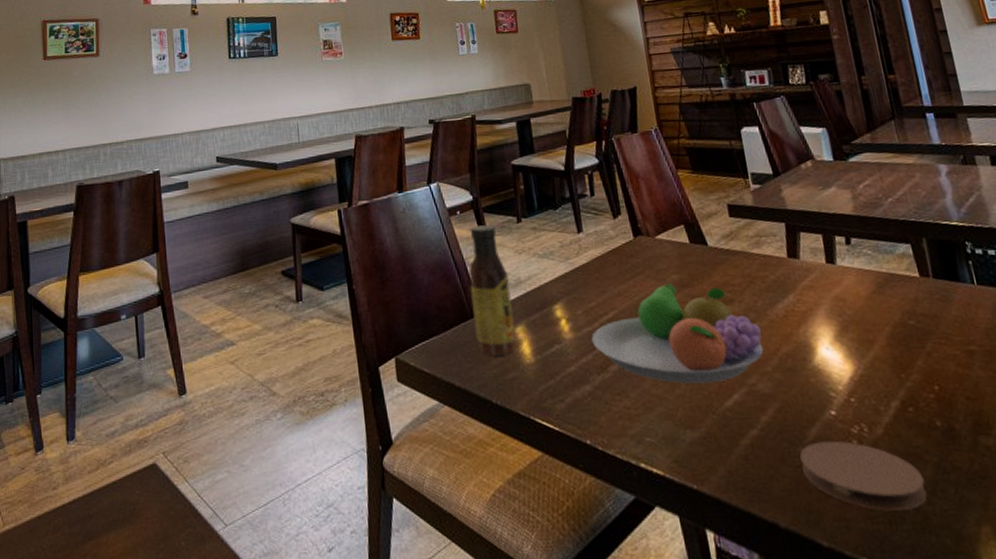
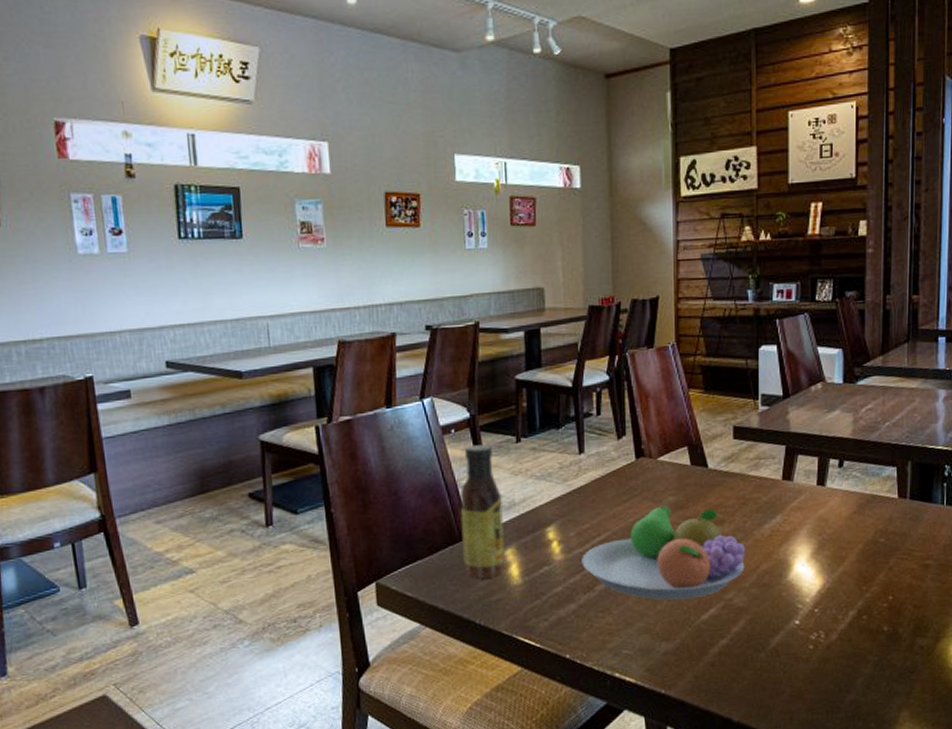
coaster: present [800,440,927,511] -> none [761,646,863,703]

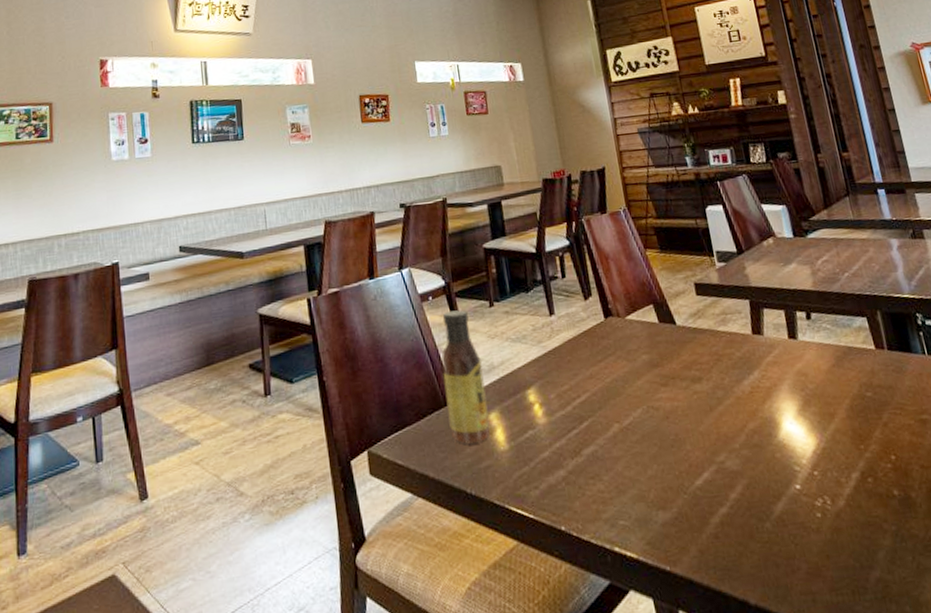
fruit bowl: present [582,505,746,600] -> none [565,364,731,465]

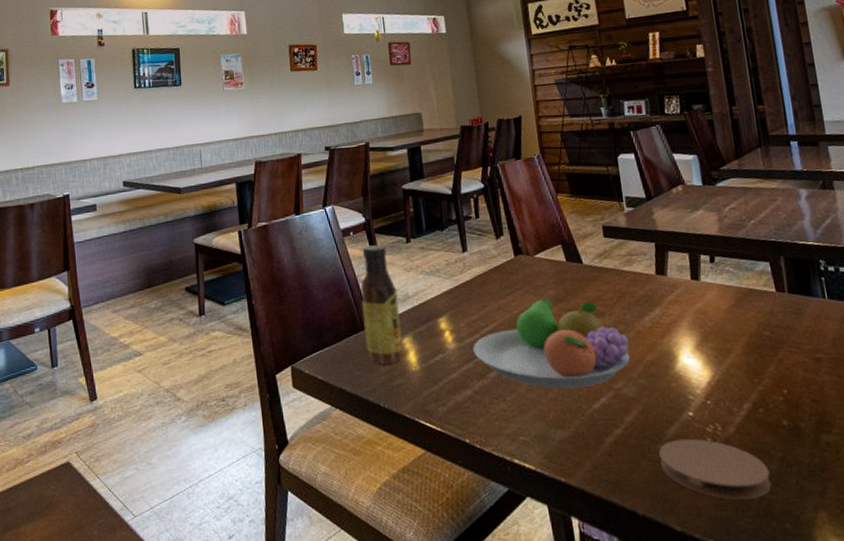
fruit bowl: none [565,364,731,465] -> present [473,299,630,389]
coaster: none [767,514,887,582] -> present [659,438,772,500]

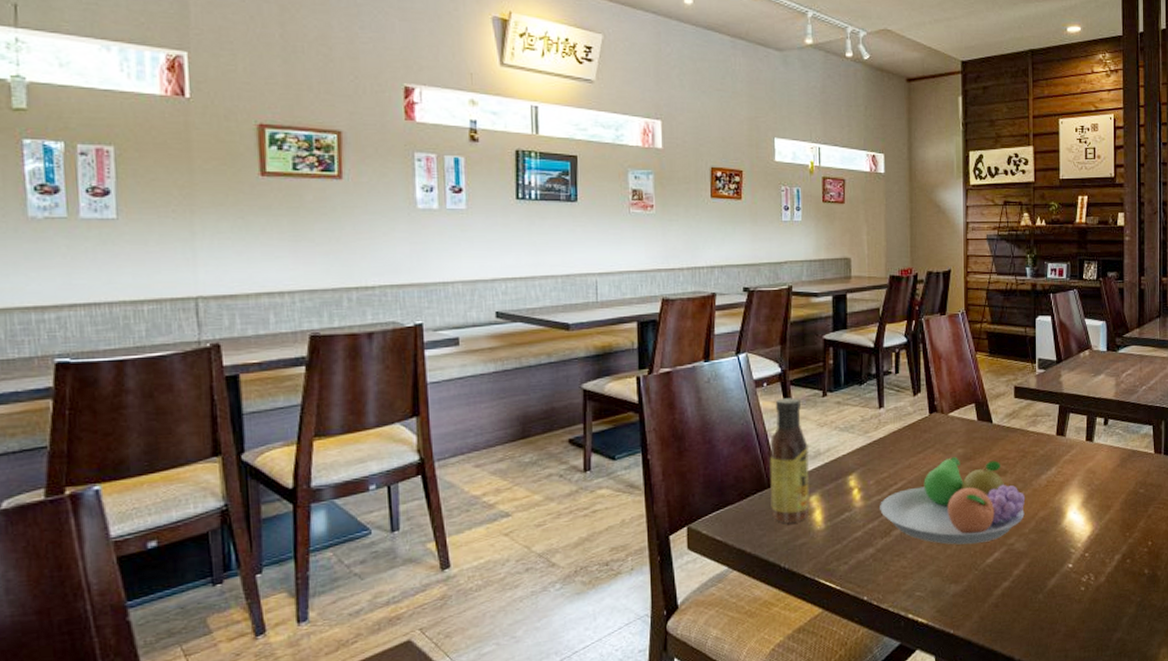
coaster: present [659,438,772,500] -> none [1039,588,1128,642]

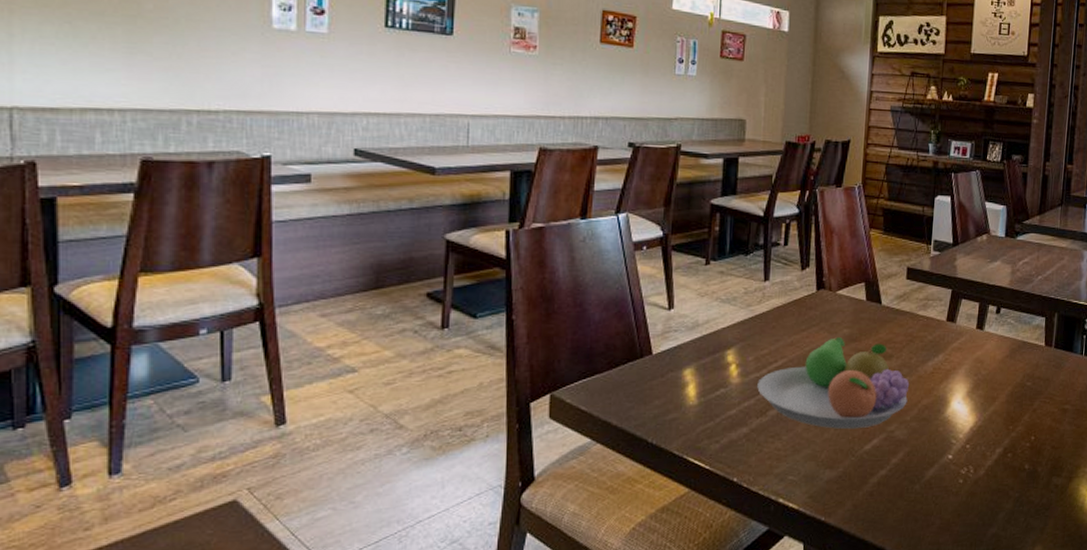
sauce bottle: present [769,398,810,523] -> none [641,264,686,396]

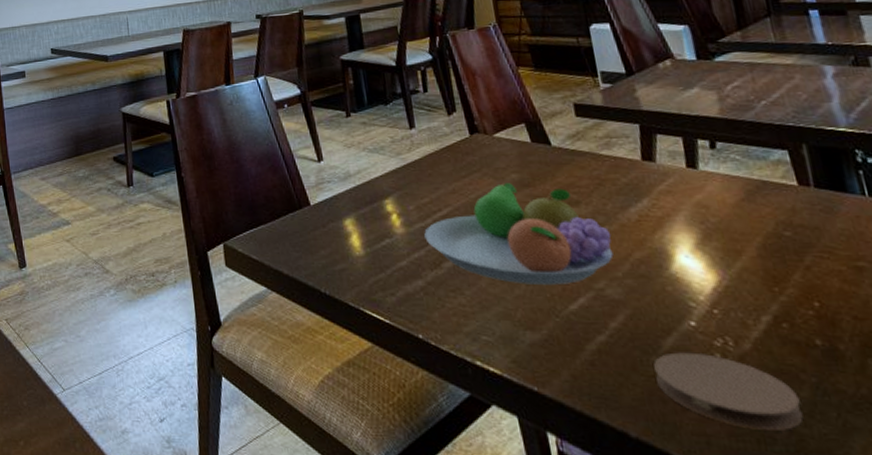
coaster: none [915,479,1005,536] -> present [653,352,804,430]

